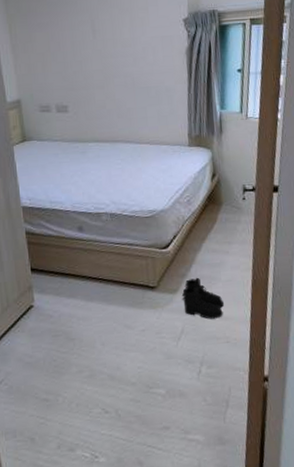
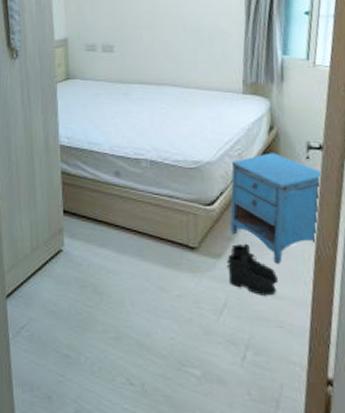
nightstand: none [182,197,255,291] -> present [230,153,321,264]

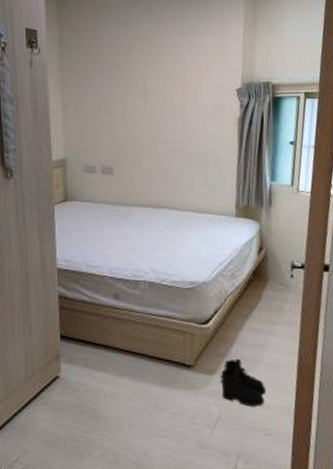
nightstand: present [230,153,321,264] -> none [224,272,303,376]

